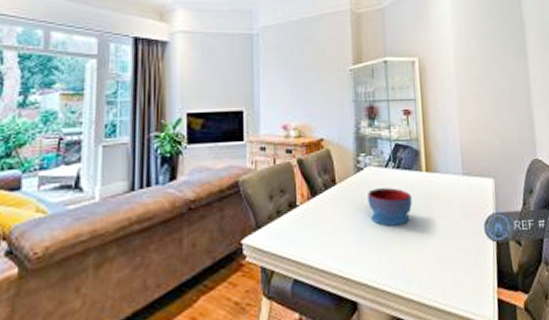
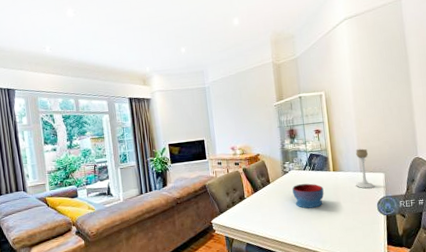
candle holder: none [457,141,482,200] -> present [356,148,375,189]

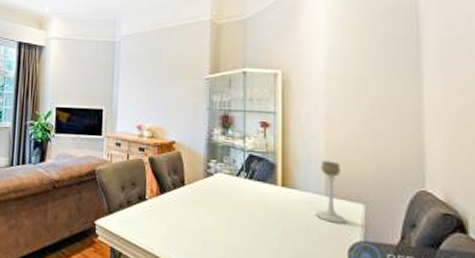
bowl: present [292,183,324,209] -> none [216,195,264,235]

